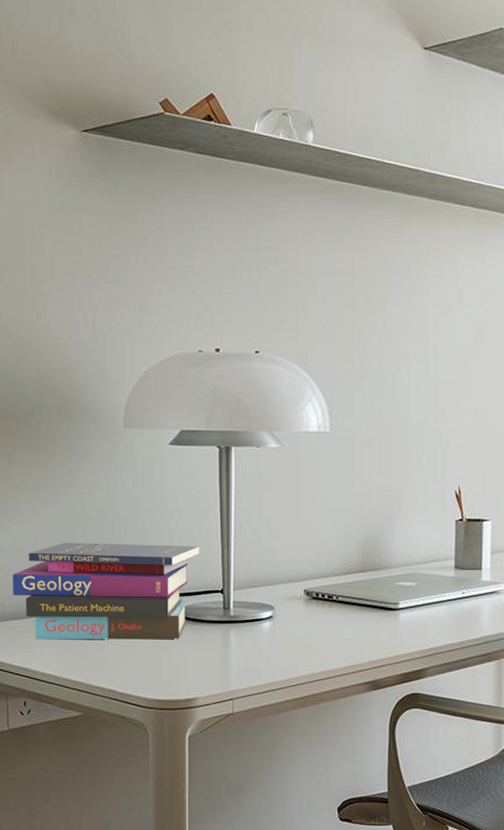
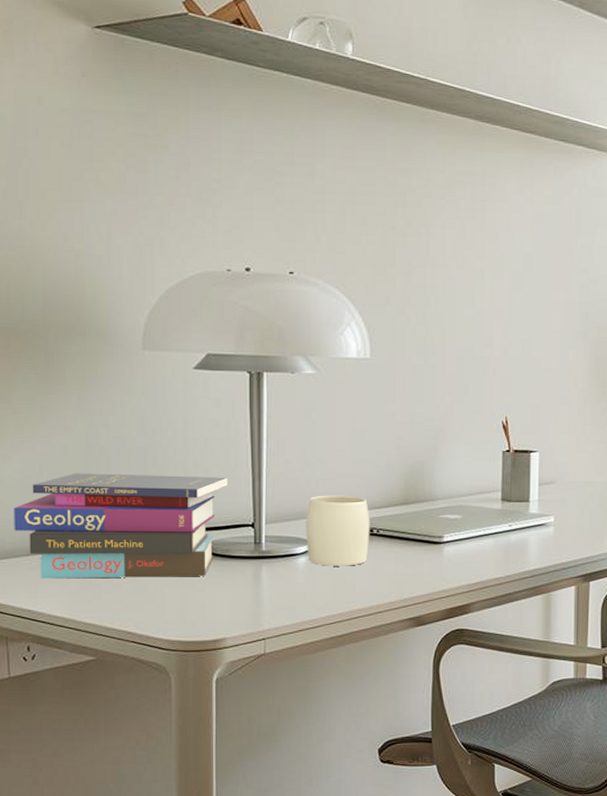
mug: none [270,563,330,631] -> present [306,495,370,566]

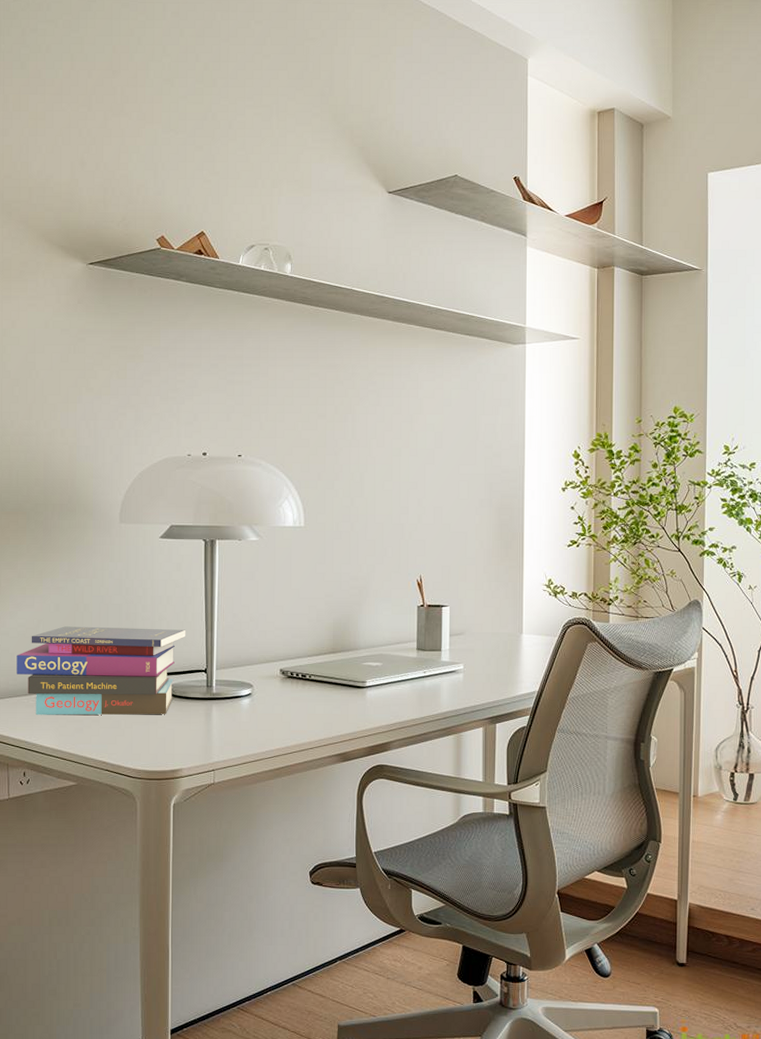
mug: present [306,495,370,566] -> none [249,645,303,707]

